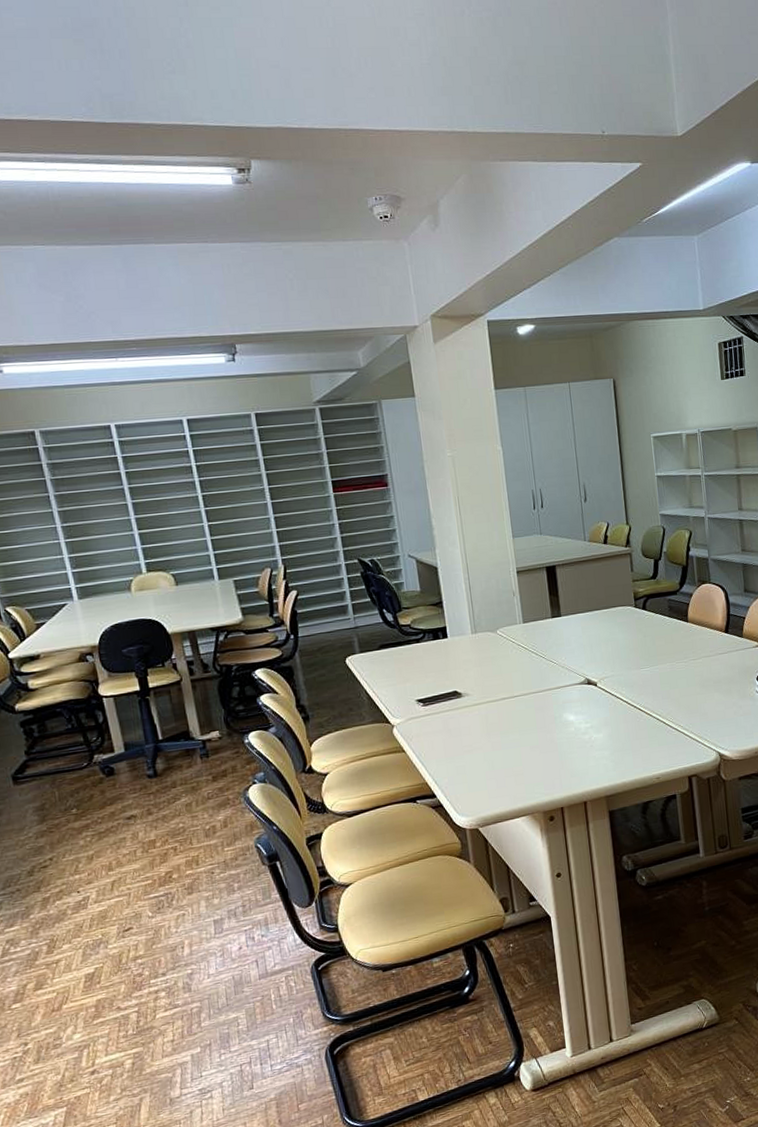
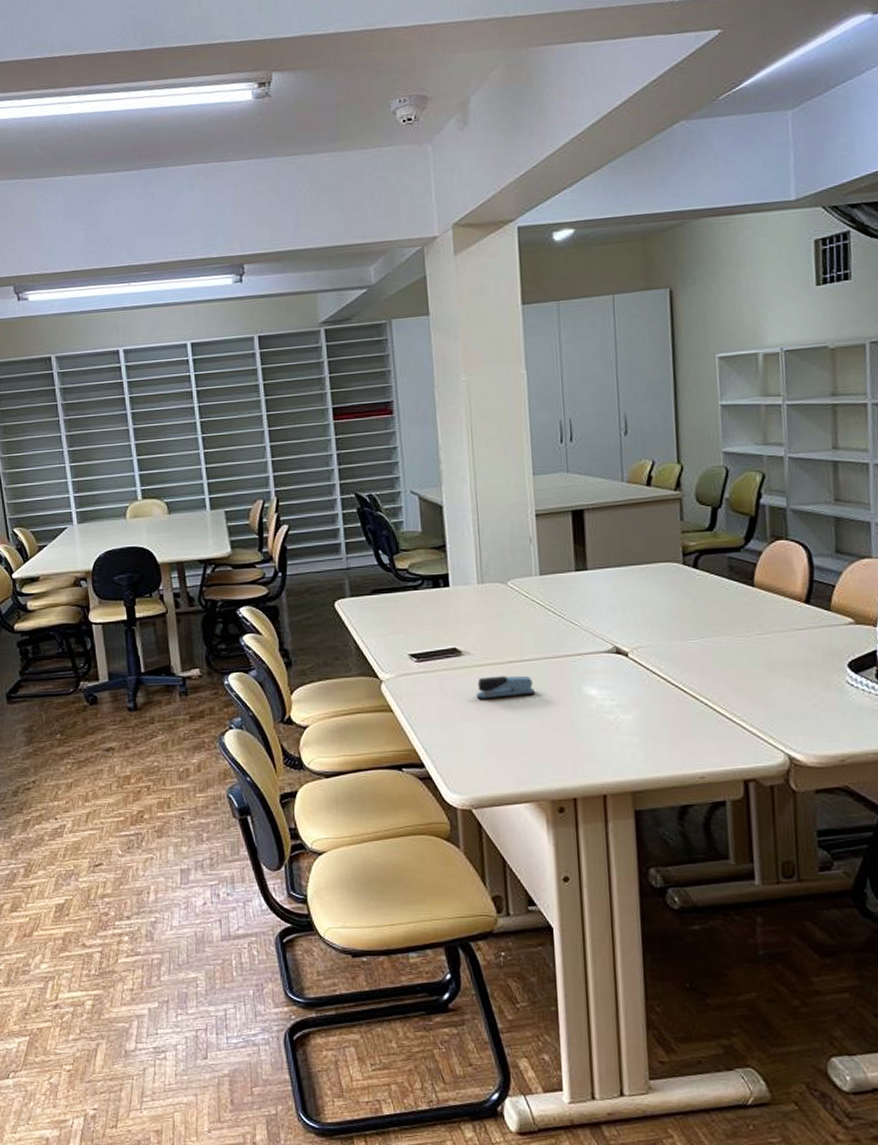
stapler: none [476,709,526,734] -> present [477,675,536,700]

